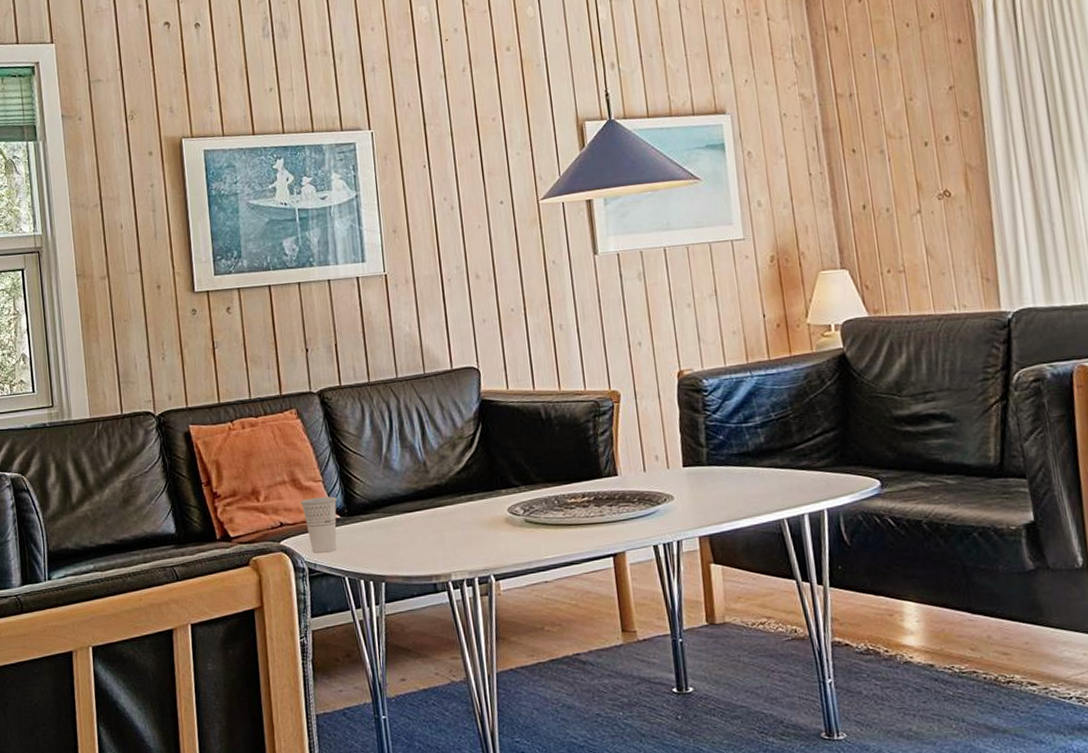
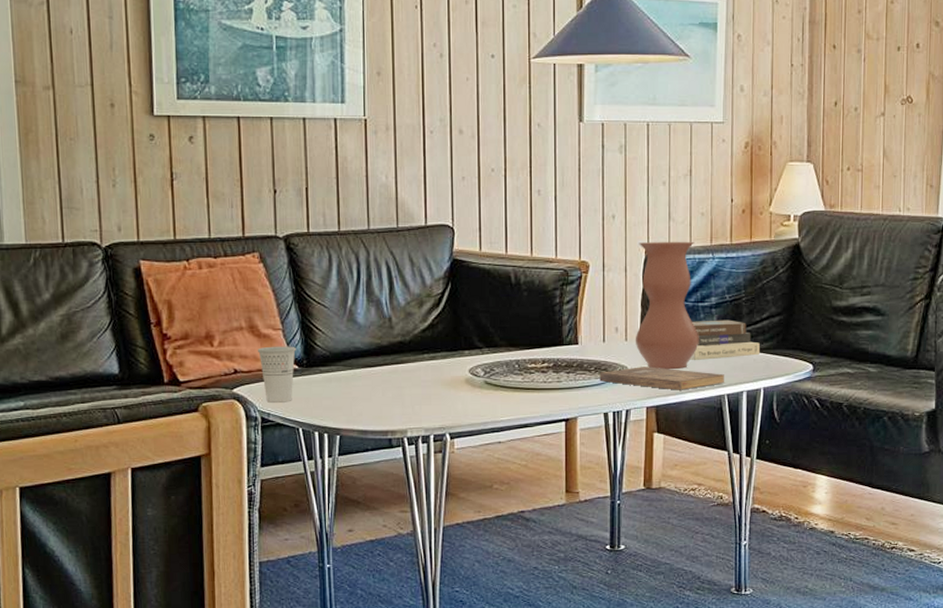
bible: none [643,493,782,517] -> present [599,366,724,390]
vase: none [669,361,748,496] -> present [635,241,699,370]
books: none [737,439,817,485] -> present [689,319,760,361]

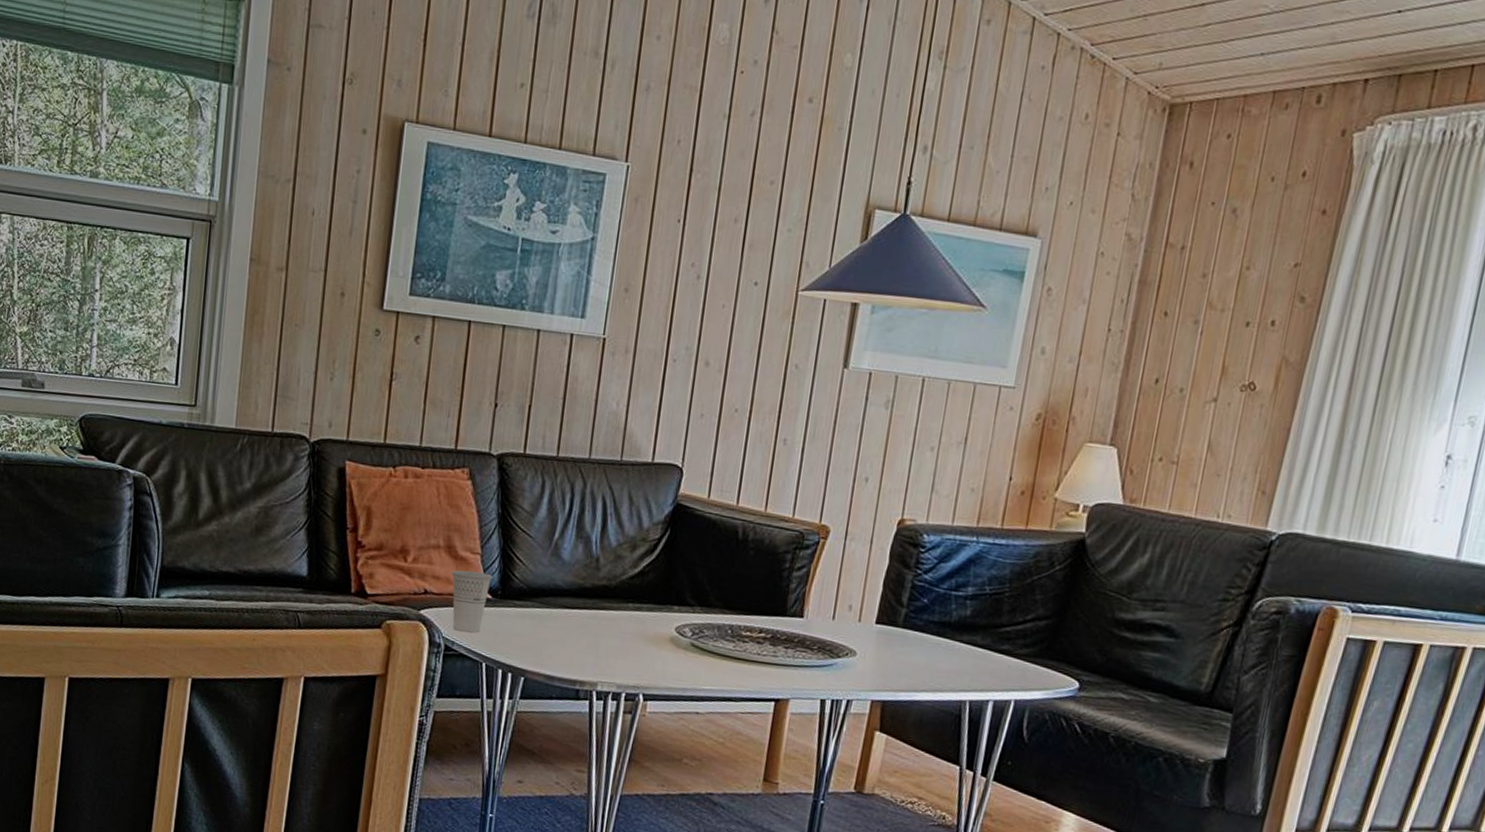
bible: present [599,366,724,390] -> none [821,652,970,689]
vase: present [635,241,699,370] -> none [869,513,958,664]
books: present [689,319,760,361] -> none [930,611,1018,662]

